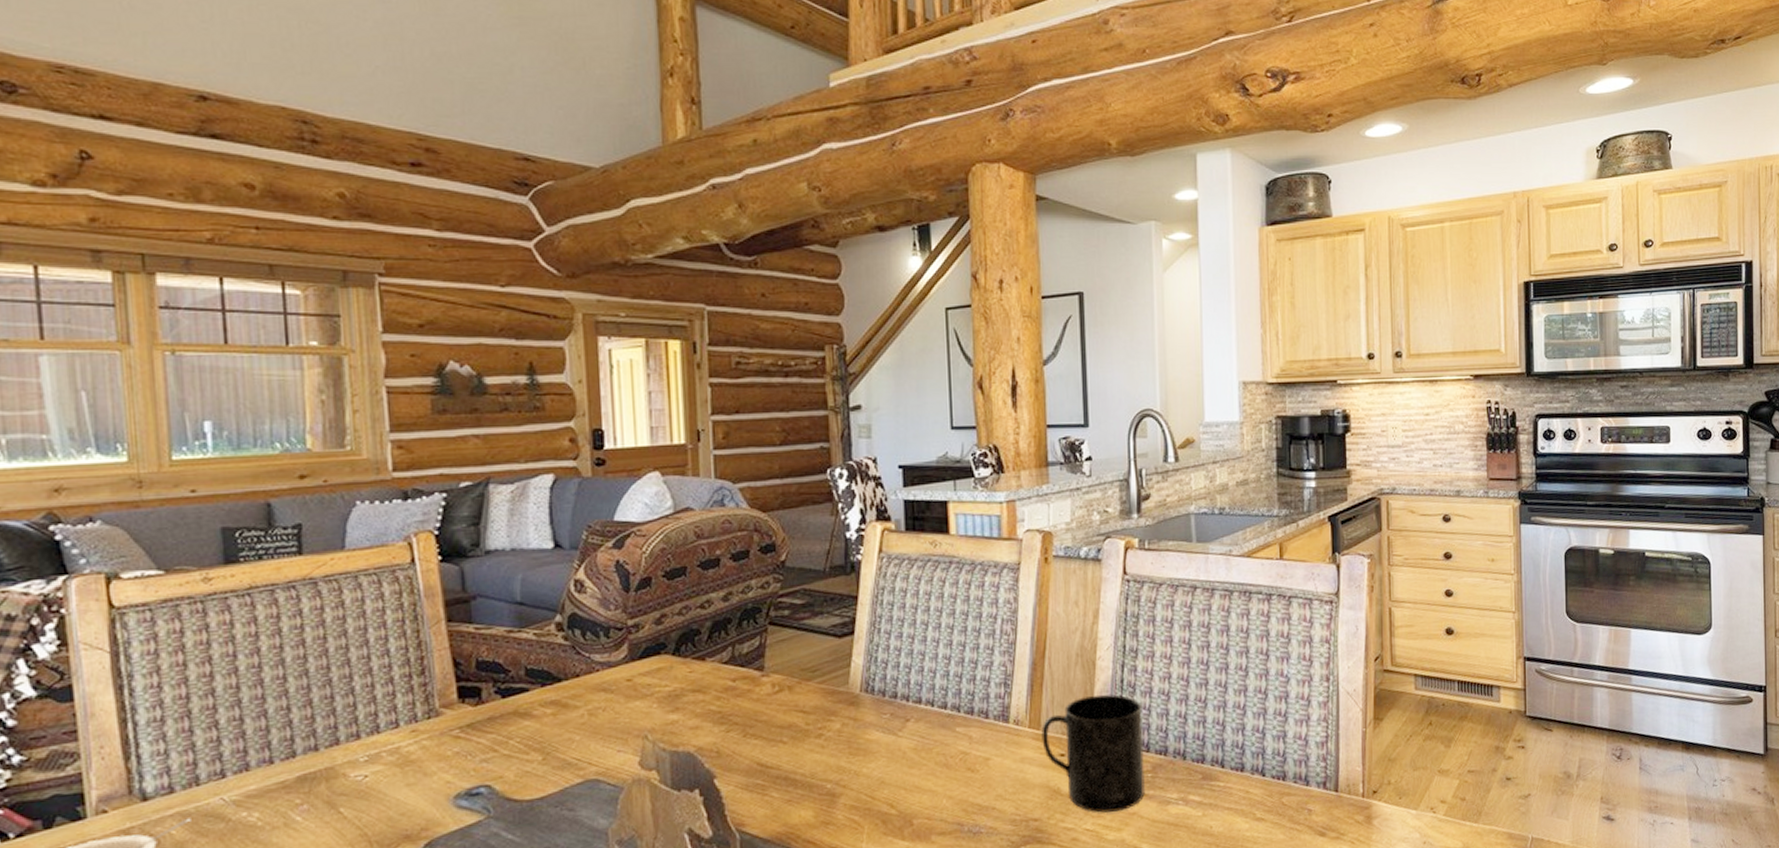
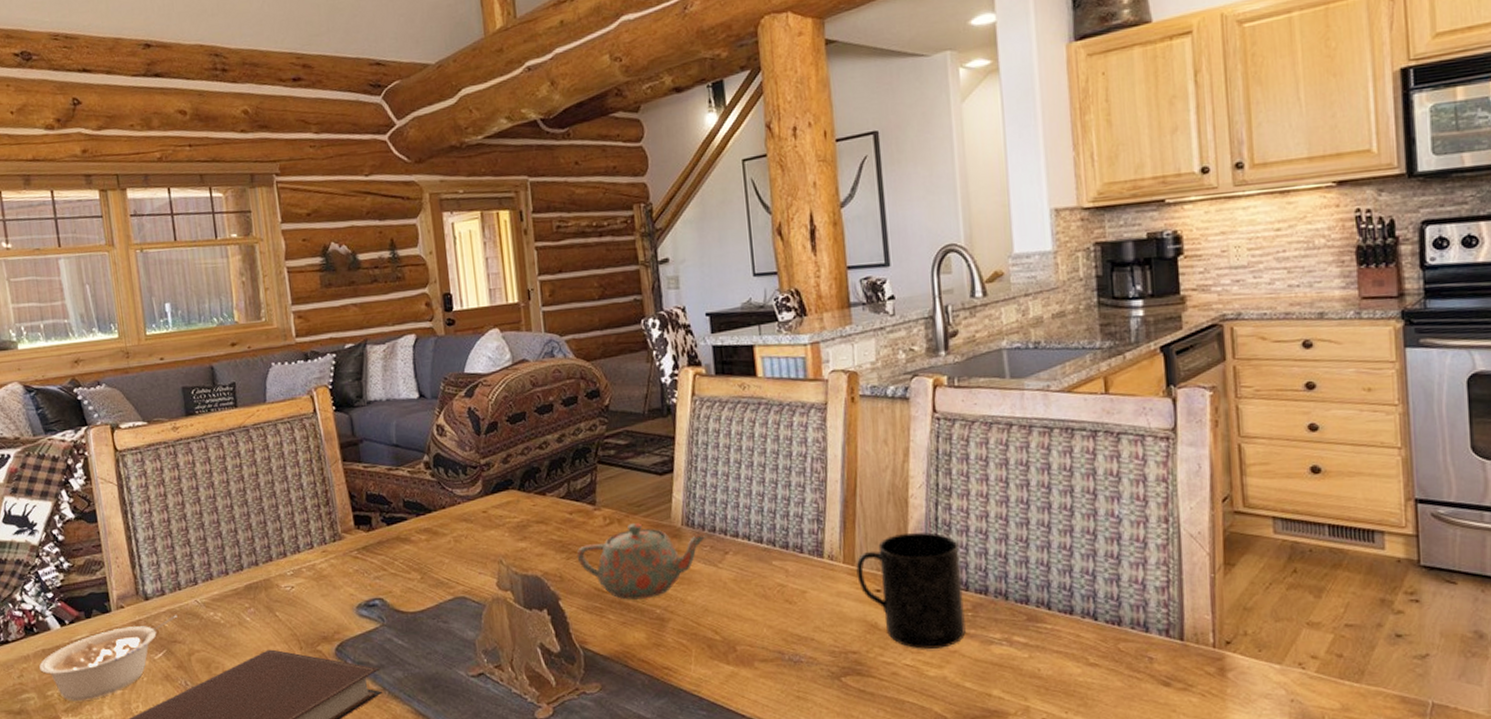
teapot: none [738,690,888,776] -> present [576,523,708,601]

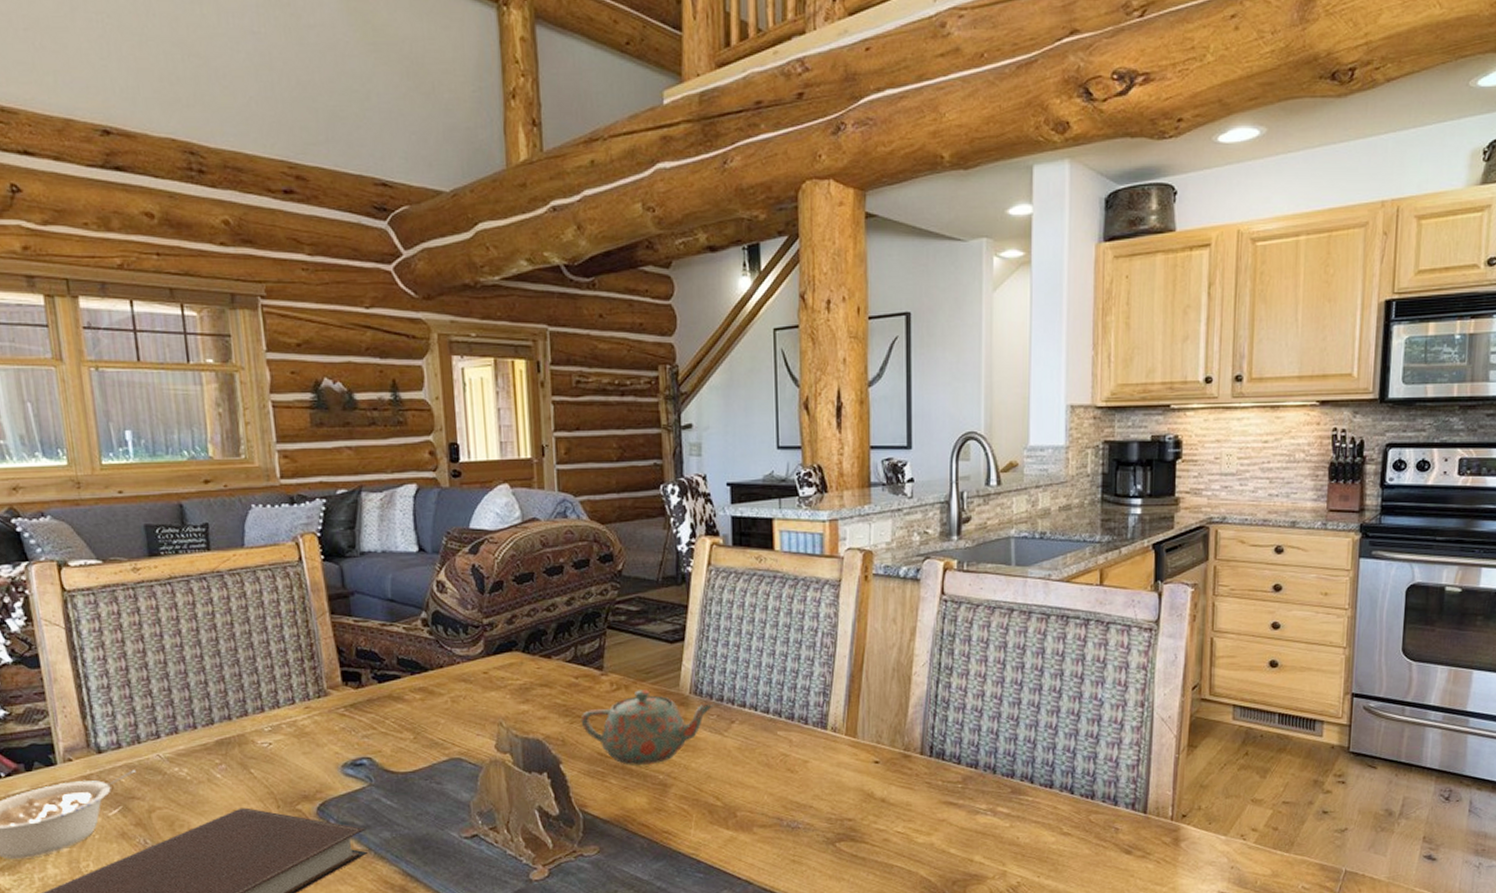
mug: present [856,532,966,649] -> none [857,708,955,818]

